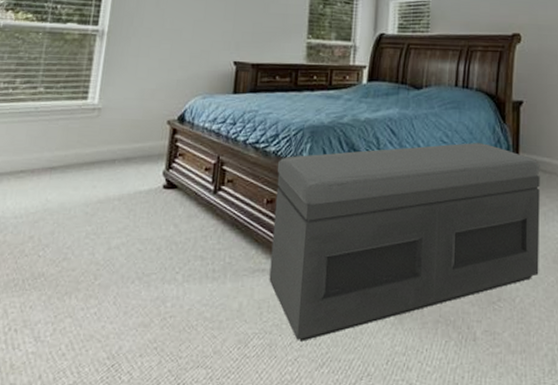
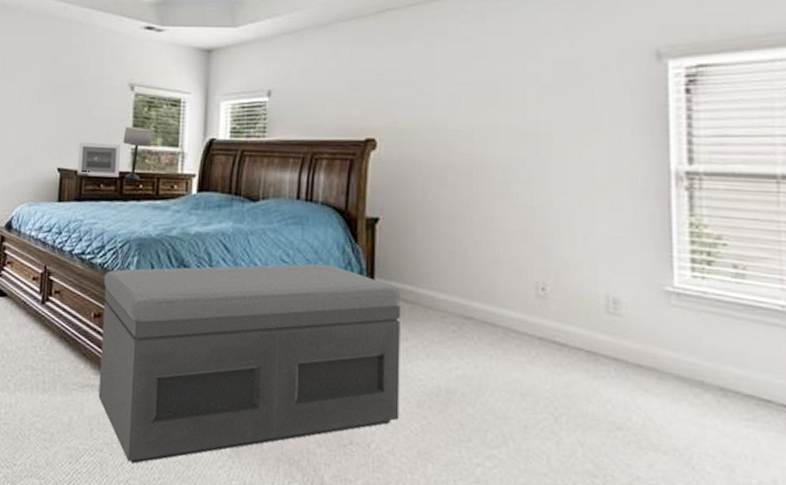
picture frame: none [252,37,297,70] -> present [76,142,121,178]
table lamp: none [299,22,327,72] -> present [123,126,152,180]

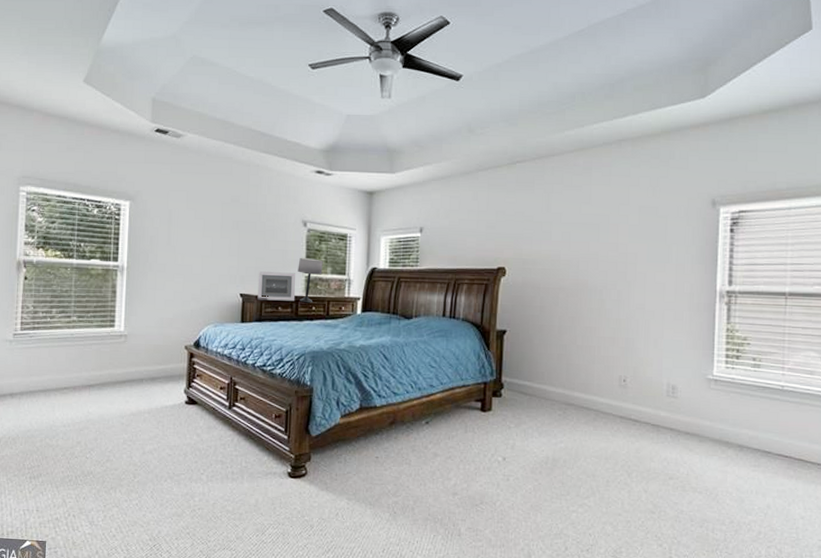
storage bench: present [98,263,401,464] -> none [280,367,521,532]

